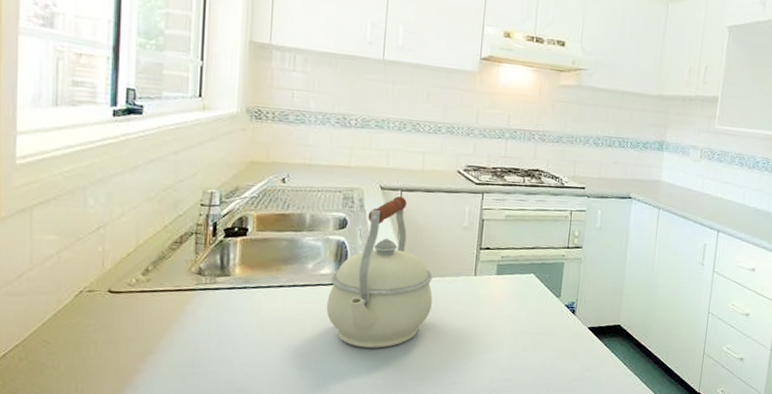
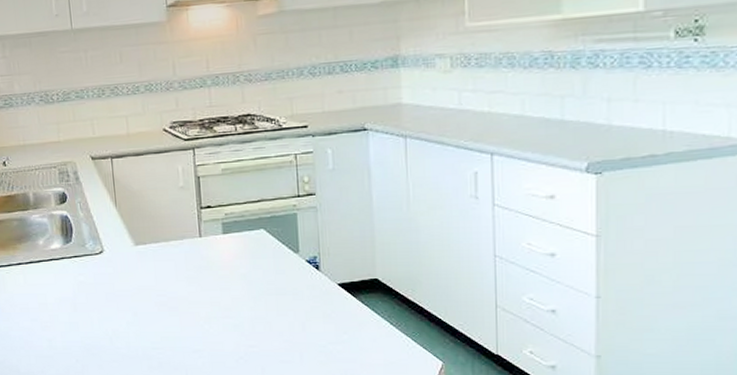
kettle: present [326,196,433,348] -> none [61,164,161,318]

